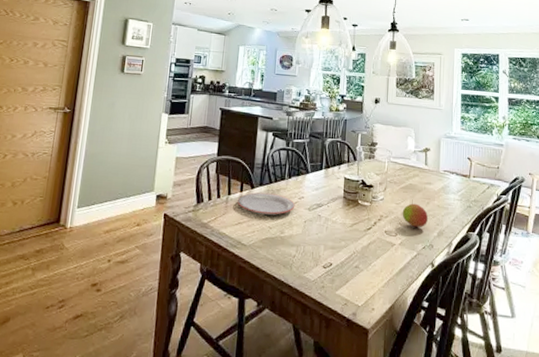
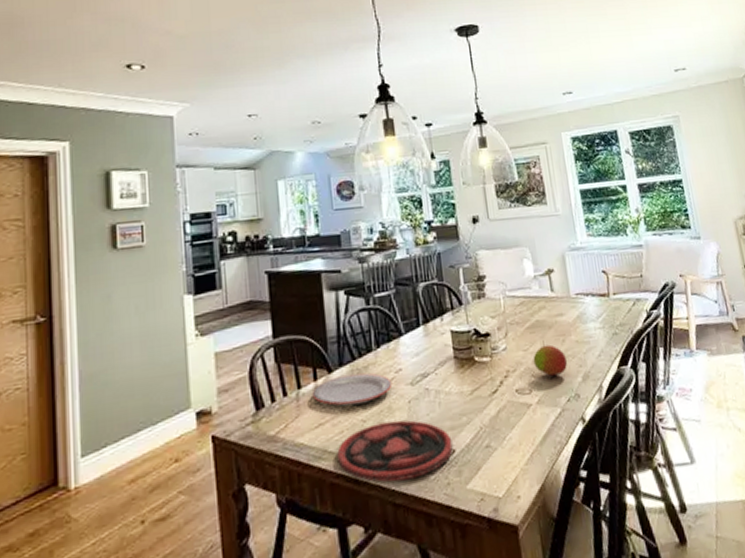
plate: none [247,232,331,277] -> present [337,420,453,483]

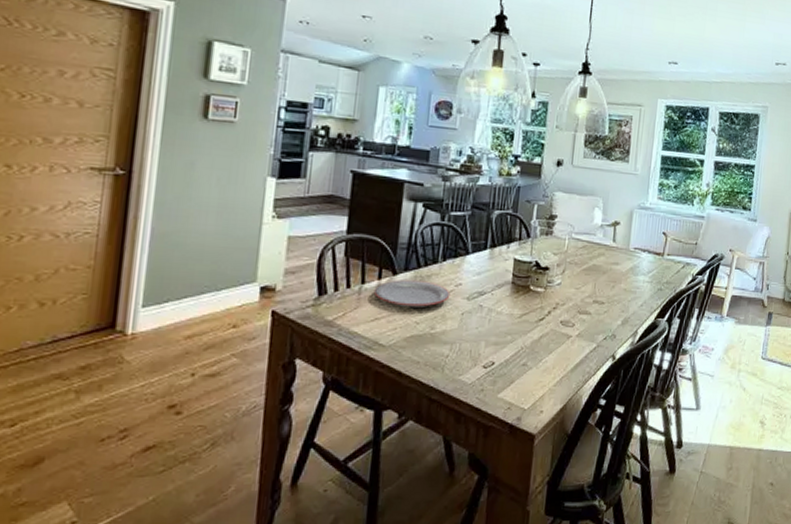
plate: present [337,420,453,483] -> none [386,327,494,380]
fruit: present [533,344,567,376] -> none [582,287,612,315]

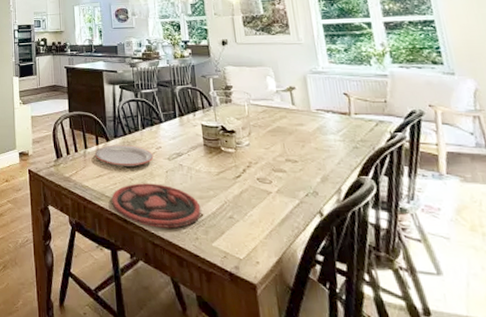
plate: none [386,327,494,380] -> present [111,183,201,229]

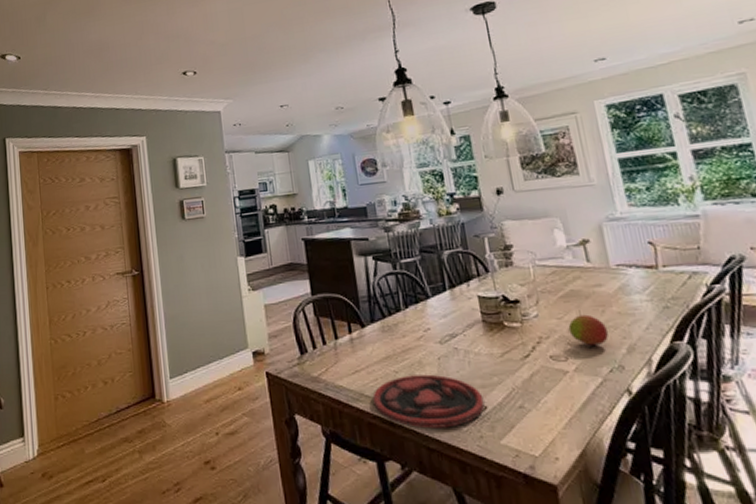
plate: present [94,145,154,167] -> none [347,329,422,357]
fruit: none [273,147,306,173] -> present [568,314,609,346]

